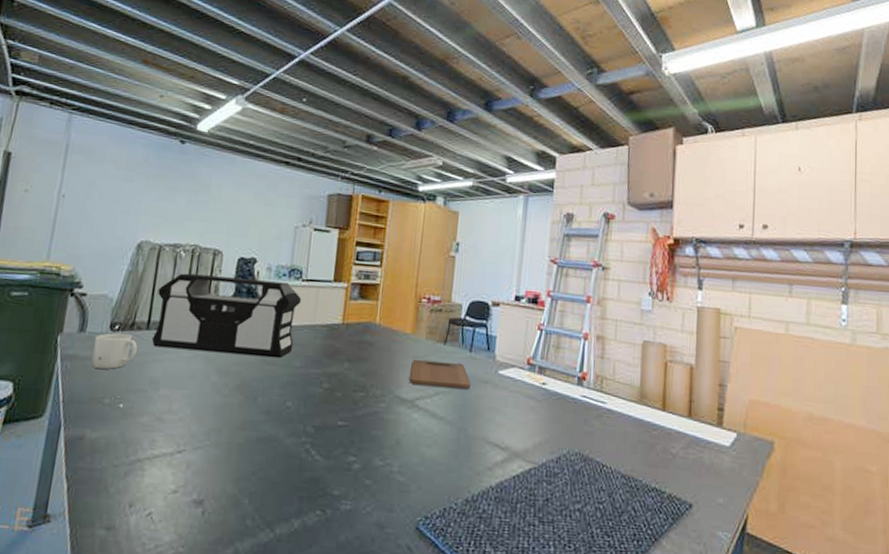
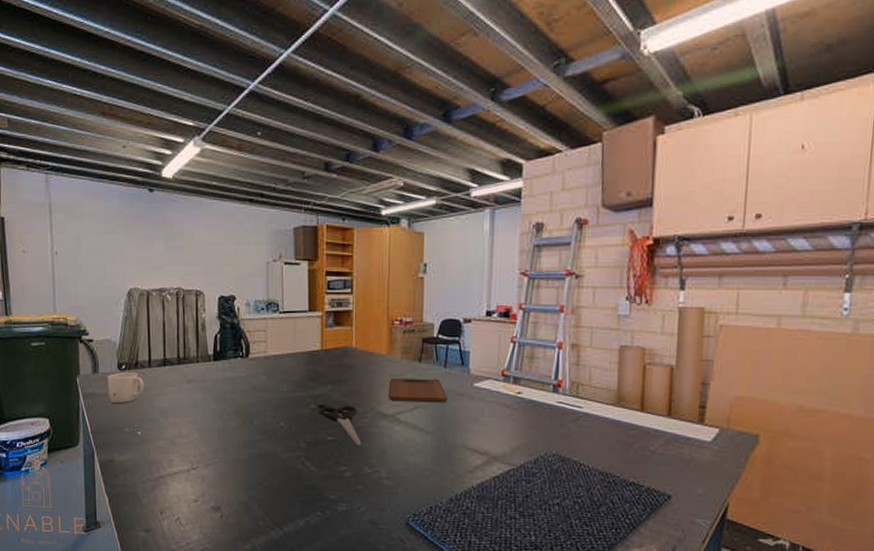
toolbox: present [152,273,302,359] -> none [153,315,281,385]
scissors: none [331,384,375,434] -> present [317,404,362,446]

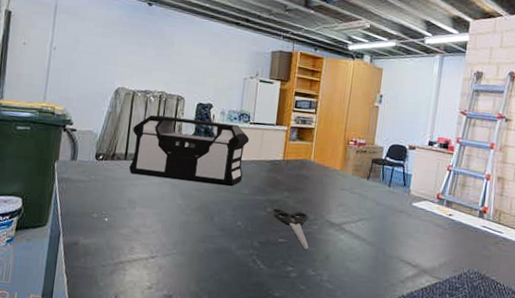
mug: present [107,372,144,404] -> none [82,161,118,191]
toolbox: none [153,315,281,385] -> present [129,115,250,187]
cutting board: present [389,378,448,402] -> none [338,191,389,217]

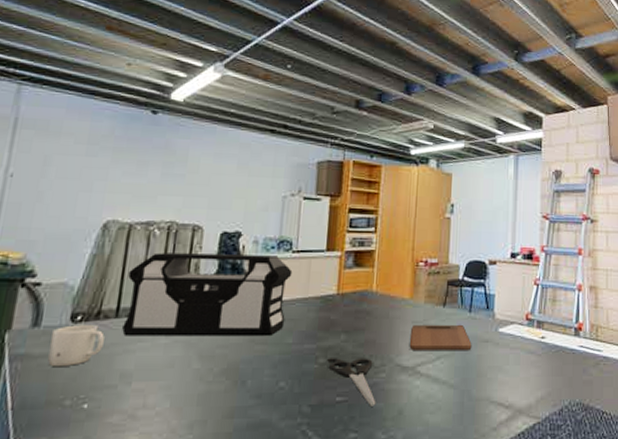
mug: none [82,161,118,191] -> present [48,325,105,368]
cutting board: none [338,191,389,217] -> present [410,325,472,350]

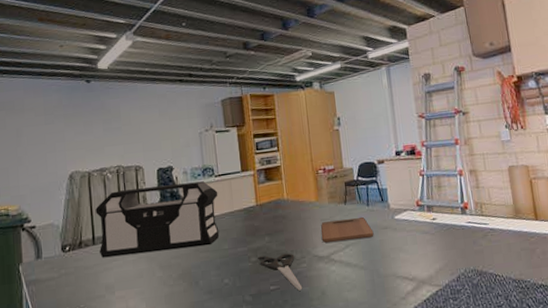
mug: present [48,325,105,368] -> none [51,252,89,287]

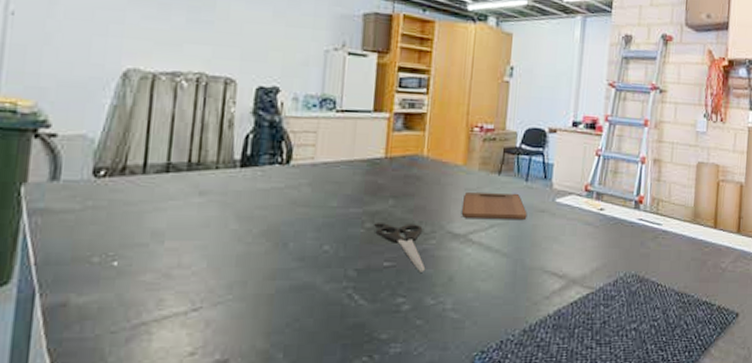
toolbox: present [95,181,220,258] -> none [151,106,337,199]

